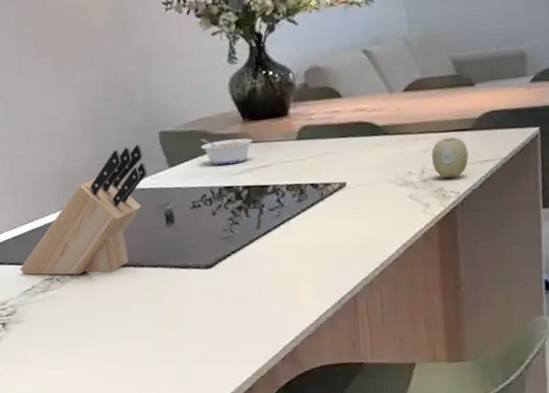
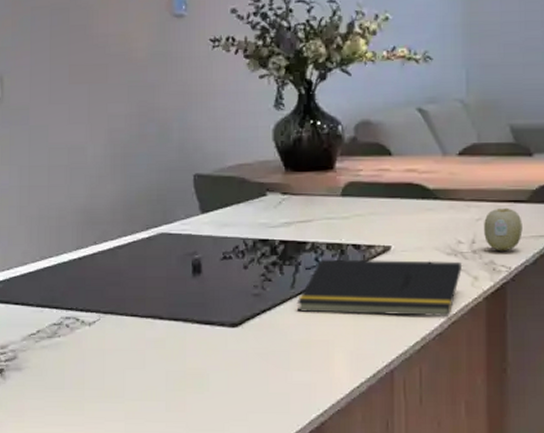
knife block: present [20,143,147,275] -> none [26,185,177,322]
legume: present [200,138,252,165] -> none [237,185,294,216]
notepad: none [263,191,415,250] -> present [296,259,463,318]

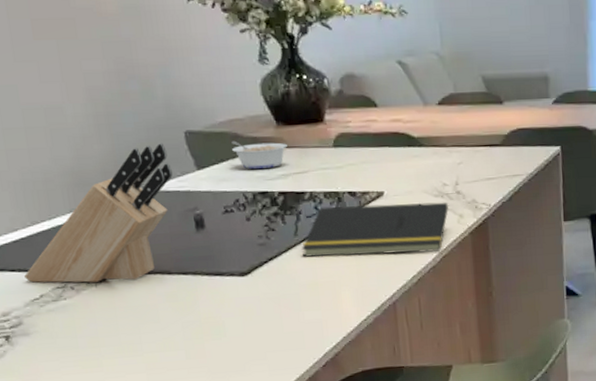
knife block: none [26,185,177,322] -> present [24,143,173,283]
legume: none [237,185,294,216] -> present [231,140,287,170]
fruit: present [484,207,523,252] -> none [465,151,499,191]

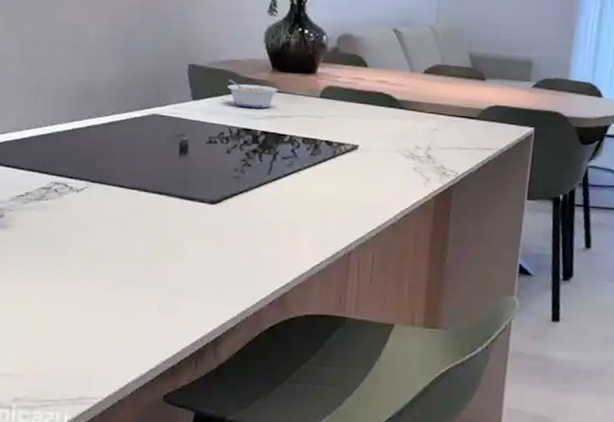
knife block: present [24,143,173,283] -> none [17,71,170,192]
notepad: present [301,202,449,257] -> none [271,151,418,211]

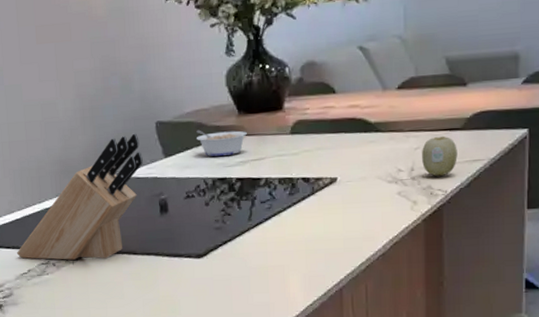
knife block: none [17,71,170,192] -> present [17,133,143,260]
fruit: none [438,122,471,159] -> present [422,135,458,177]

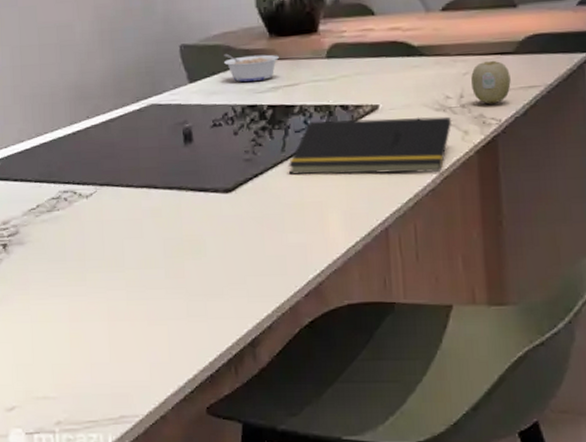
knife block: present [17,133,143,260] -> none [25,57,166,195]
notepad: none [254,188,403,242] -> present [288,116,453,175]

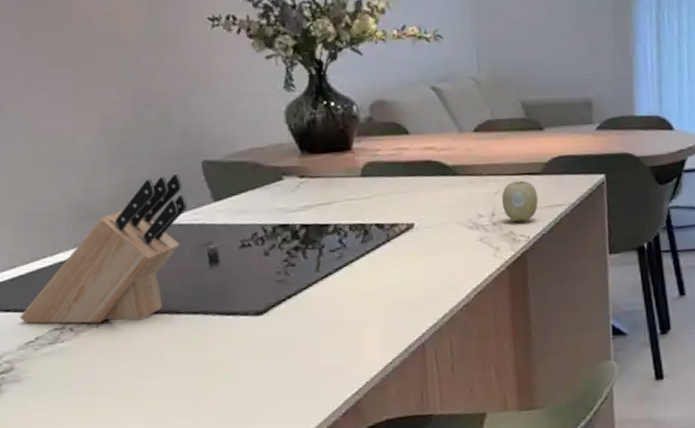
knife block: none [25,57,166,195] -> present [20,173,187,324]
legume: present [223,53,279,83] -> none [251,170,311,201]
notepad: present [288,116,453,175] -> none [323,234,485,295]

